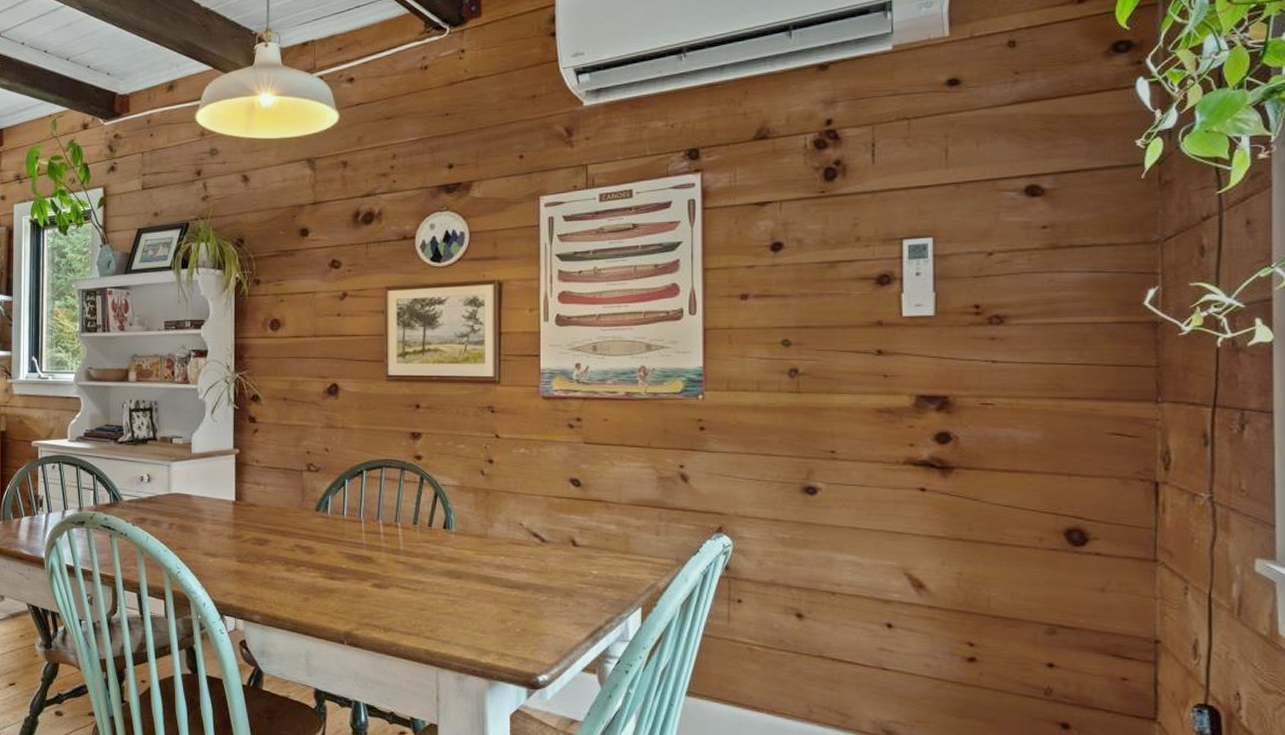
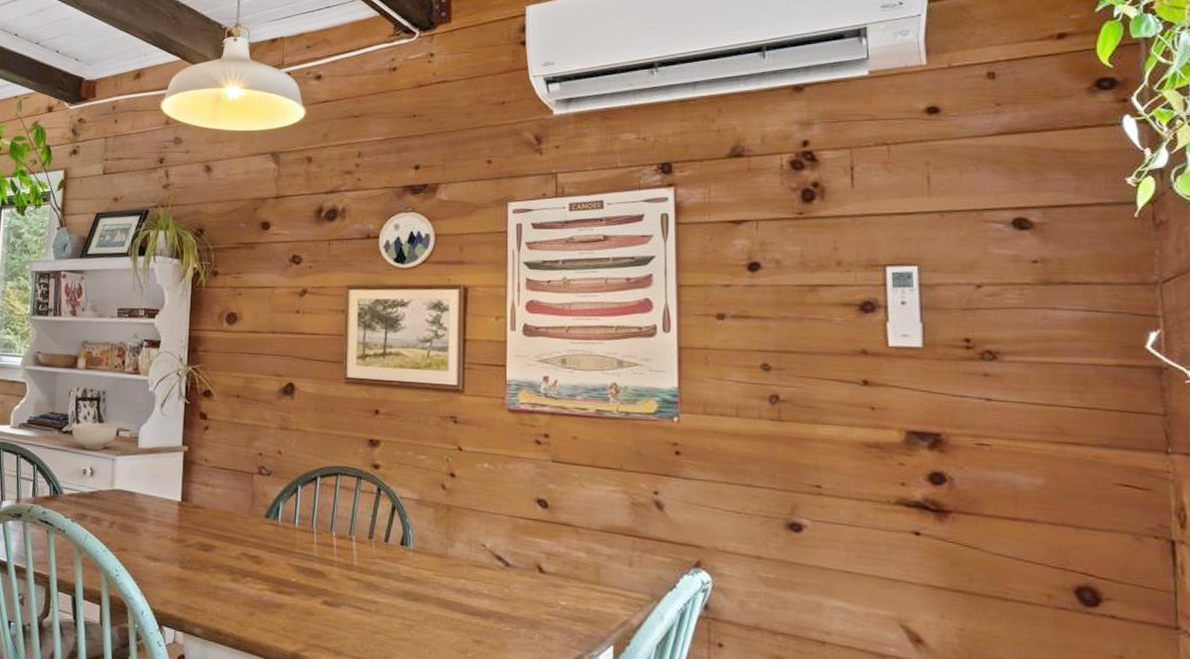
bowl: none [127,431,171,458] -> present [71,422,118,450]

